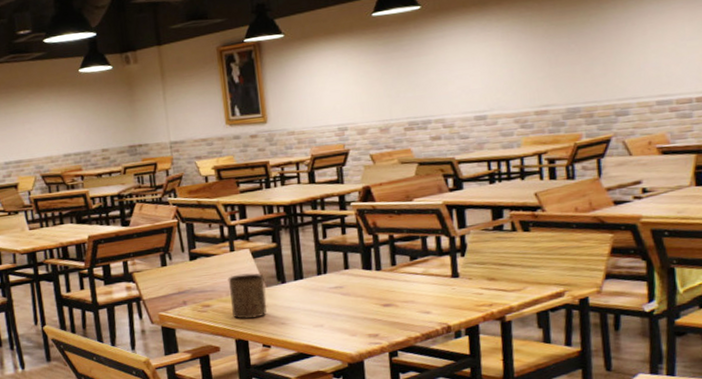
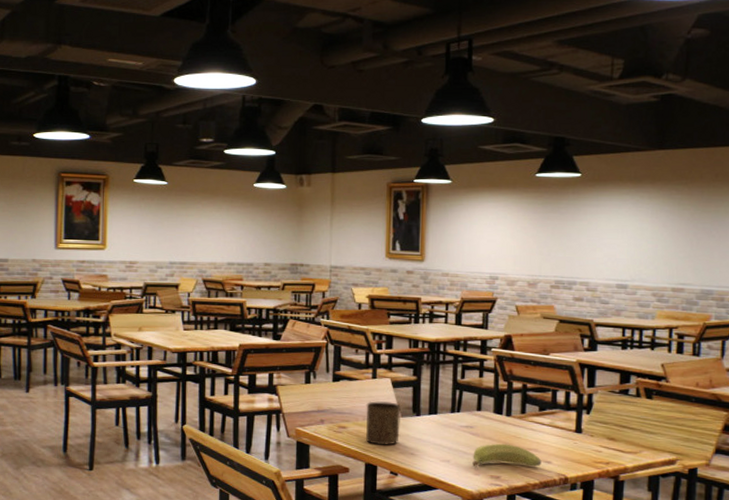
banana: none [346,299,421,328] -> present [472,443,542,467]

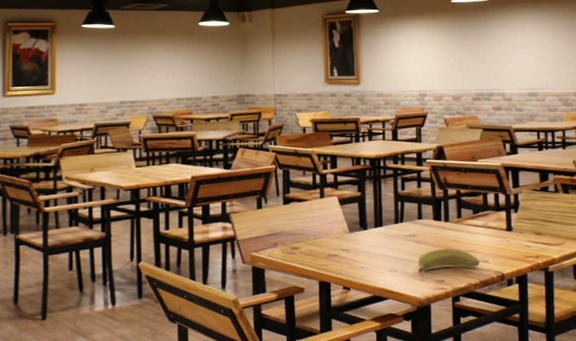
cup: present [366,401,401,445] -> none [316,219,349,262]

